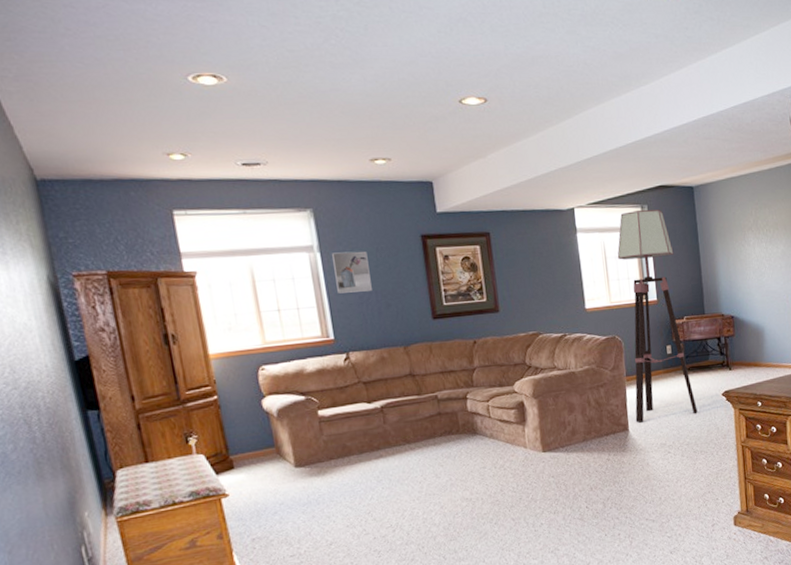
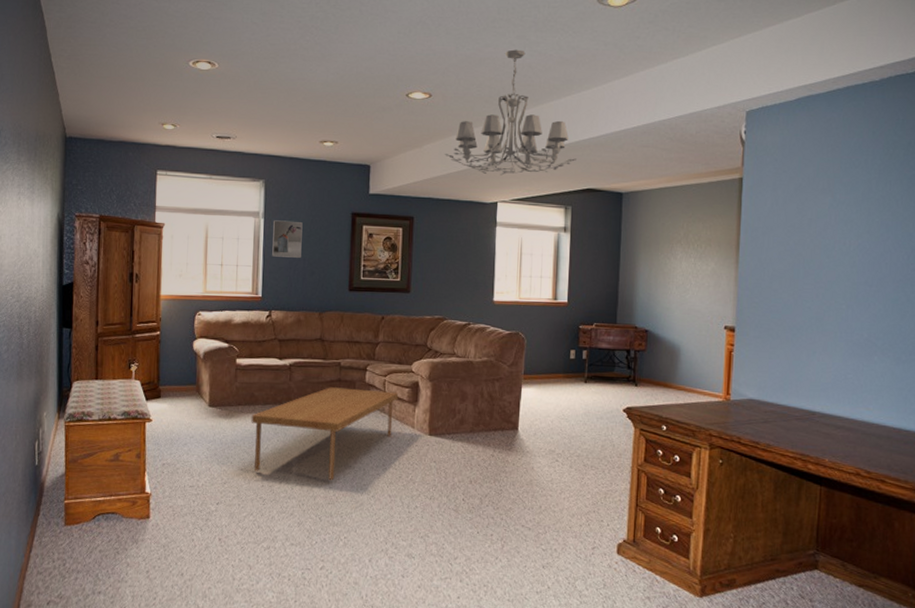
coffee table: none [347,415,506,525] -> present [251,387,399,481]
chandelier: none [512,46,645,180] -> present [445,49,576,176]
floor lamp: present [617,209,698,423] -> none [526,211,594,425]

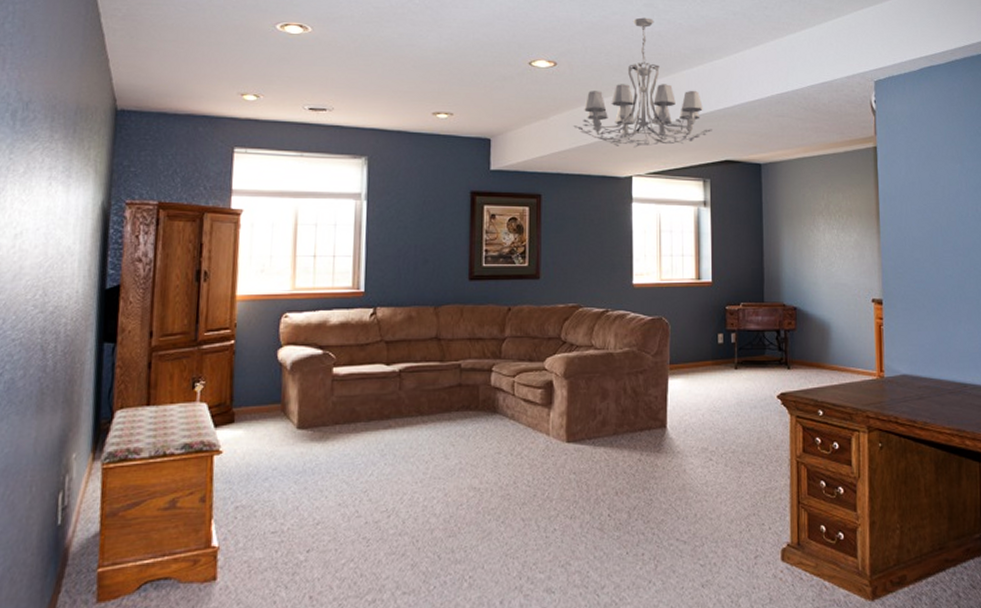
coffee table: present [251,387,399,481] -> none [351,393,530,508]
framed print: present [272,220,303,258] -> none [377,202,413,244]

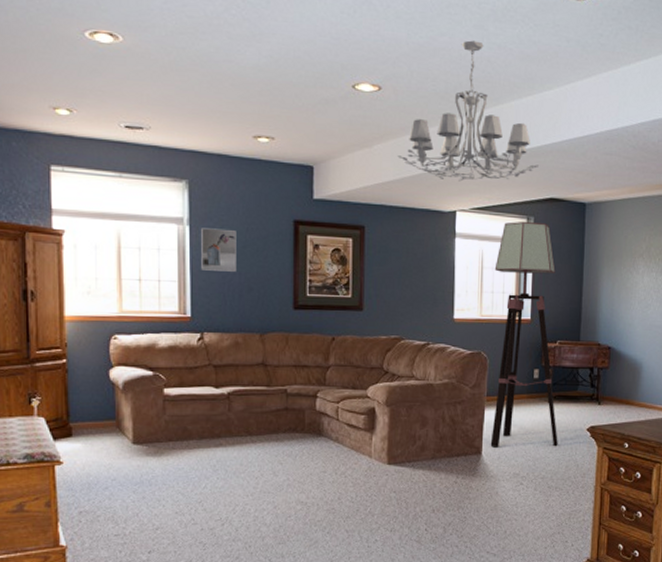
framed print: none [377,202,413,244] -> present [200,228,236,272]
floor lamp: none [673,184,747,420] -> present [490,221,558,448]

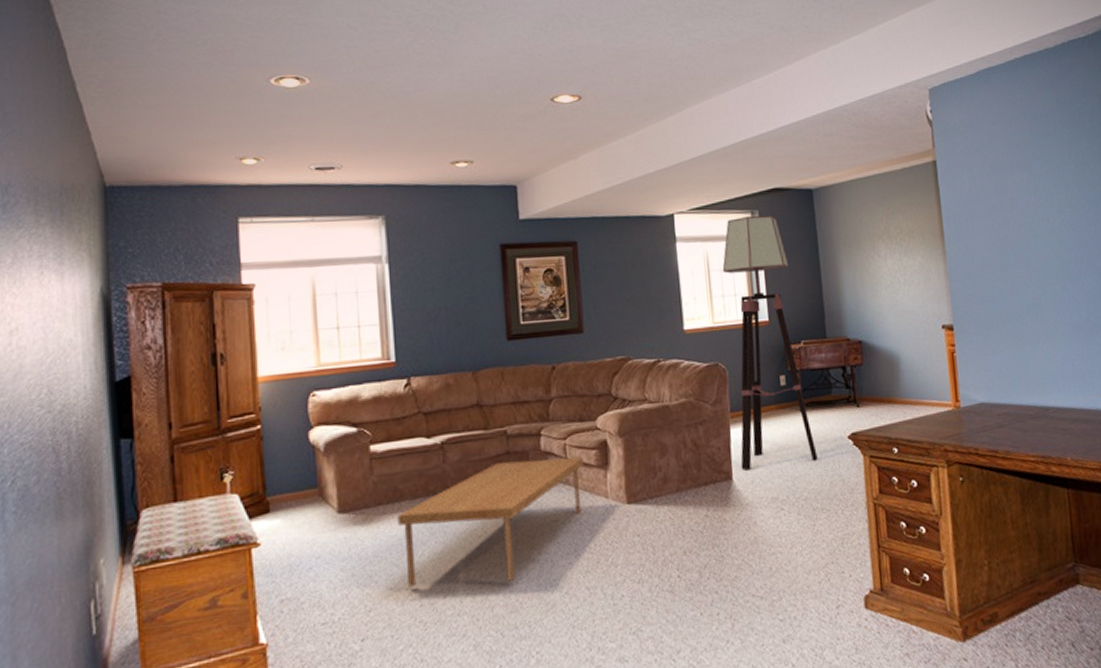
coffee table: none [185,417,354,519] -> present [397,456,585,588]
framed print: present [200,228,236,272] -> none [400,262,442,310]
chandelier: present [398,40,539,182] -> none [605,39,757,183]

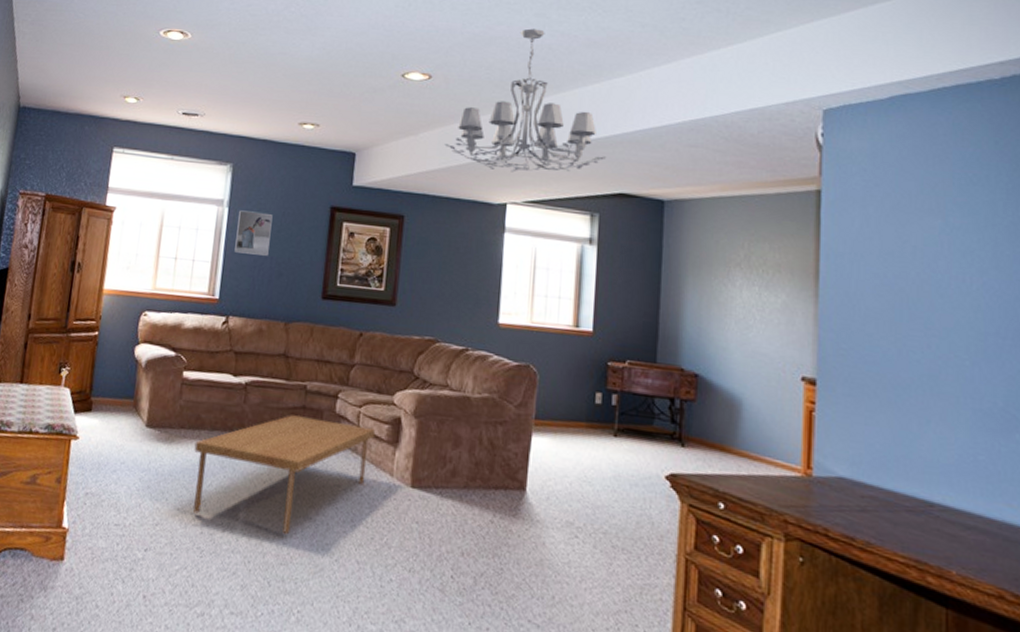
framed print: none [400,262,442,310] -> present [234,210,273,256]
chandelier: none [605,39,757,183] -> present [444,28,606,173]
floor lamp: present [722,215,818,470] -> none [537,218,626,493]

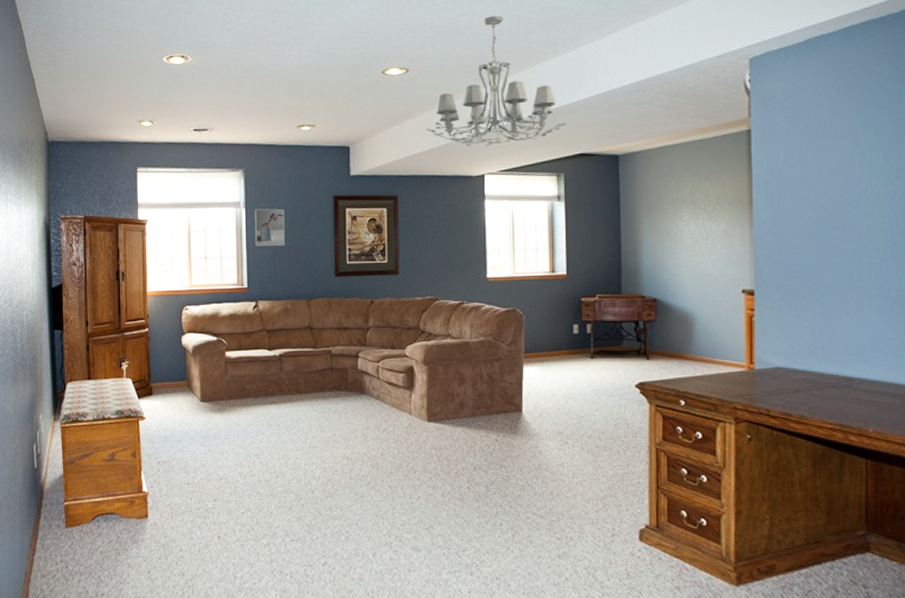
coffee table: present [193,415,376,535] -> none [243,376,394,473]

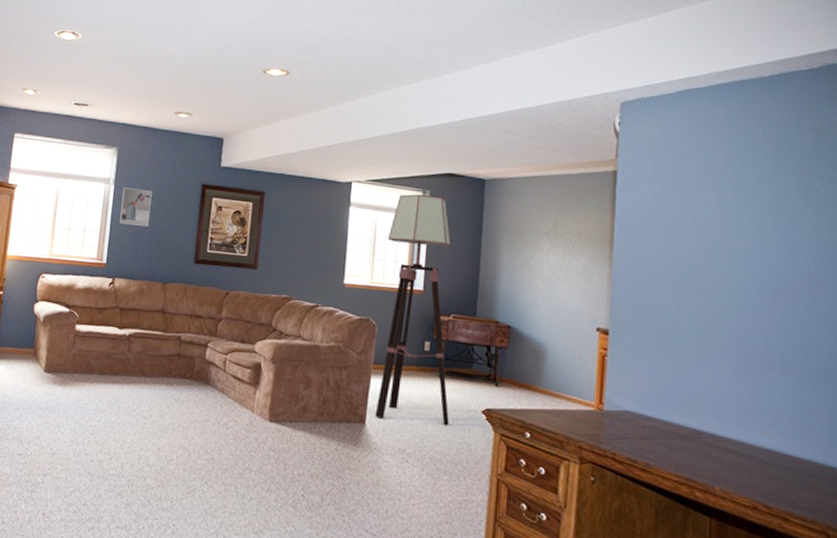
chandelier: present [426,15,566,147] -> none [300,31,437,155]
floor lamp: none [526,179,604,405] -> present [375,194,451,425]

